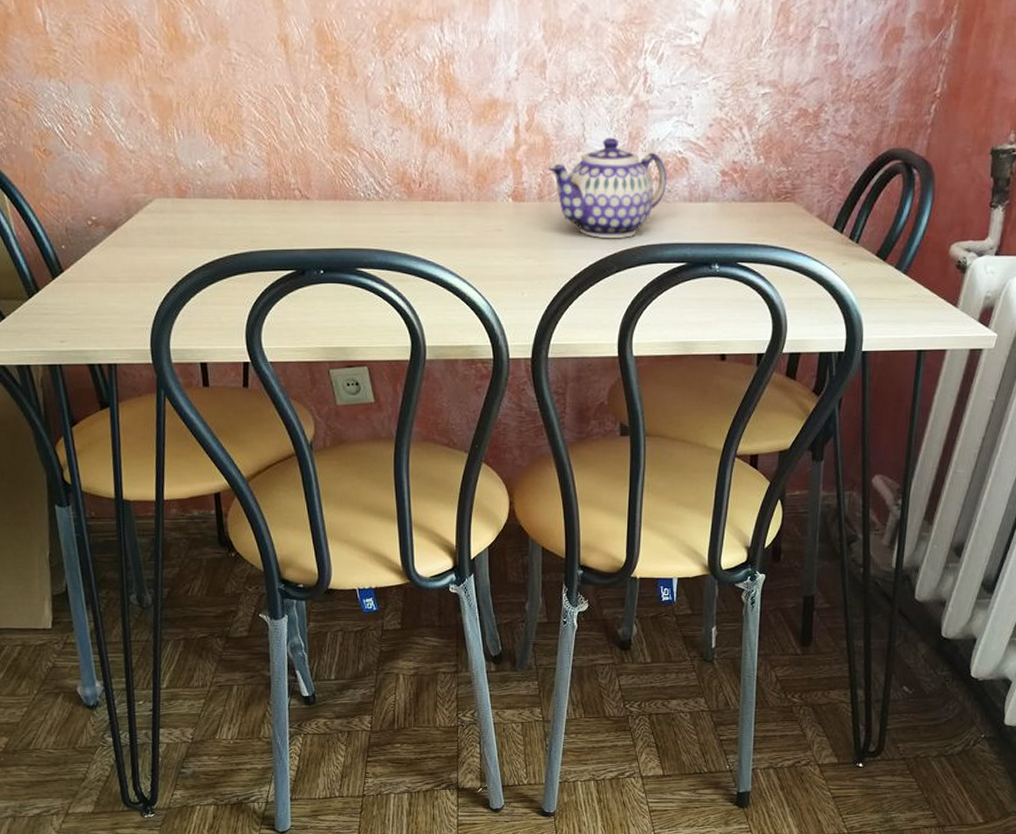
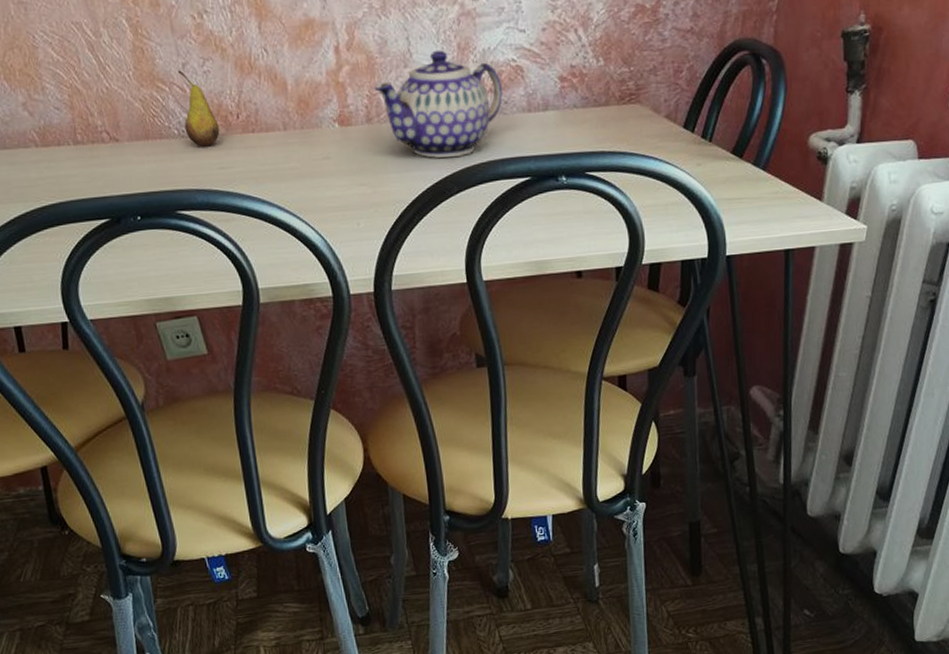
fruit: none [369,137,402,211] -> present [178,70,220,147]

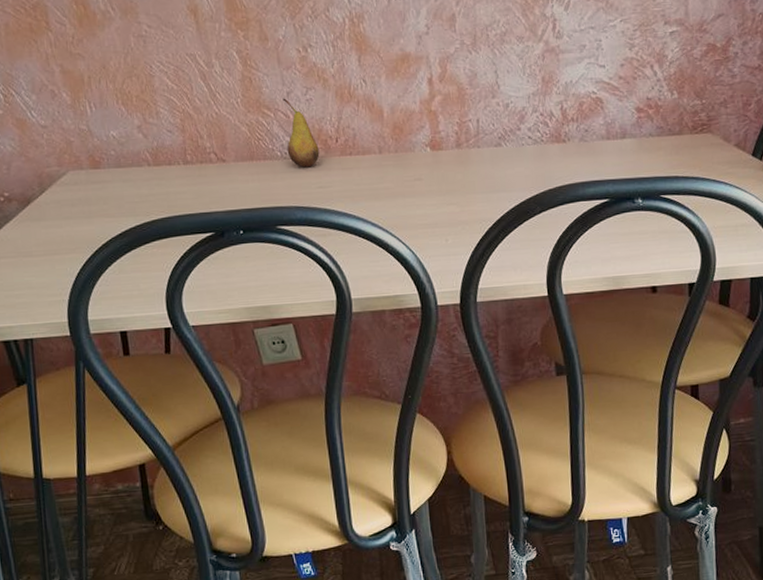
teapot: present [374,50,503,158] -> none [464,82,584,181]

